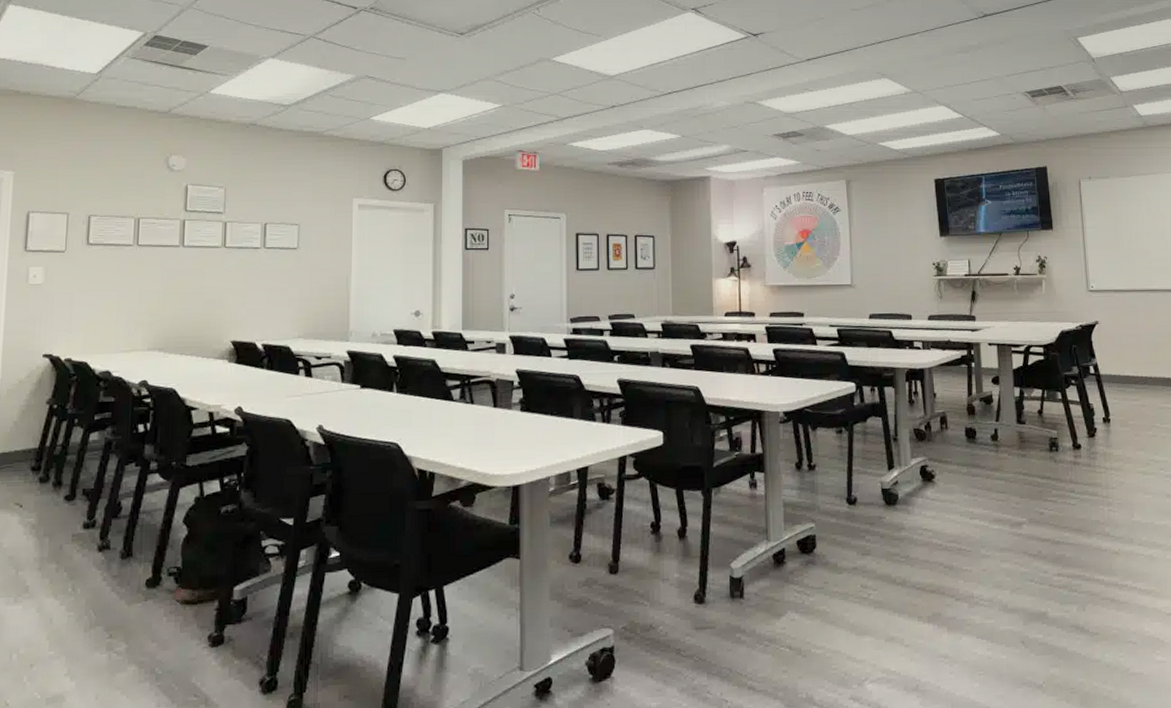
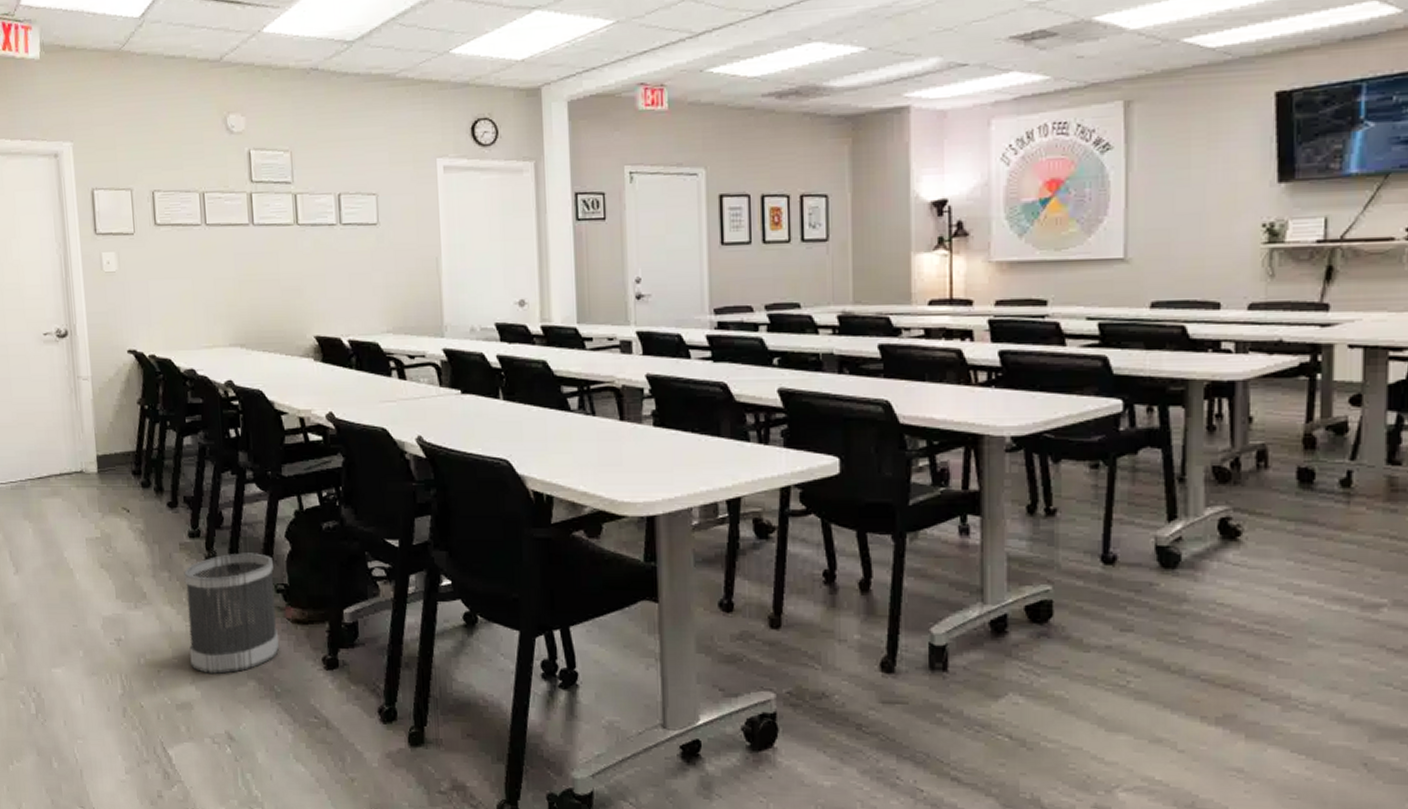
wastebasket: none [68,539,168,663] -> present [184,553,279,674]

